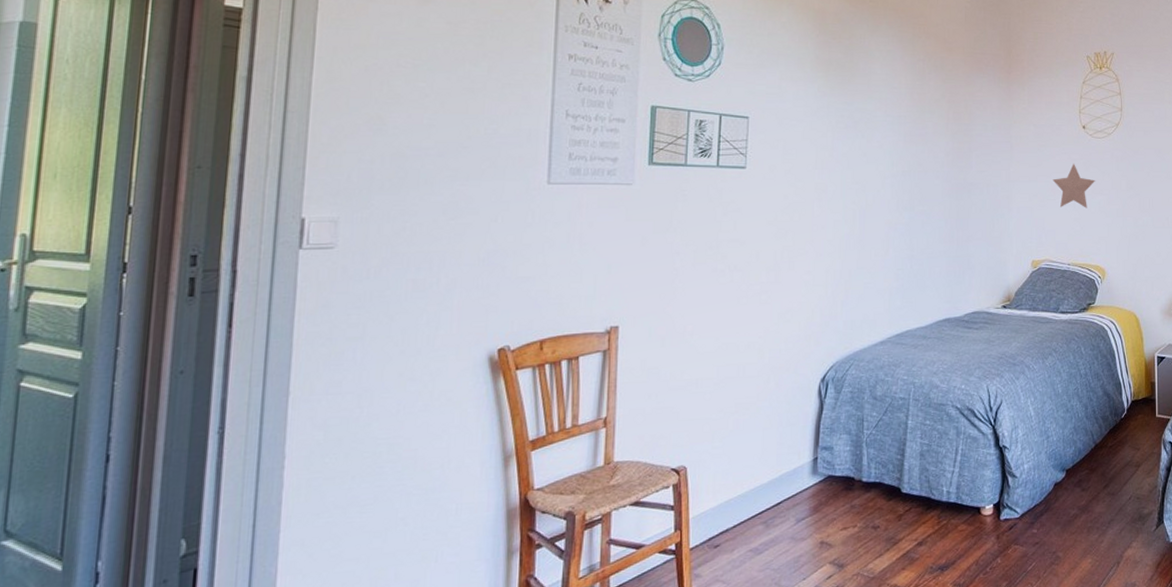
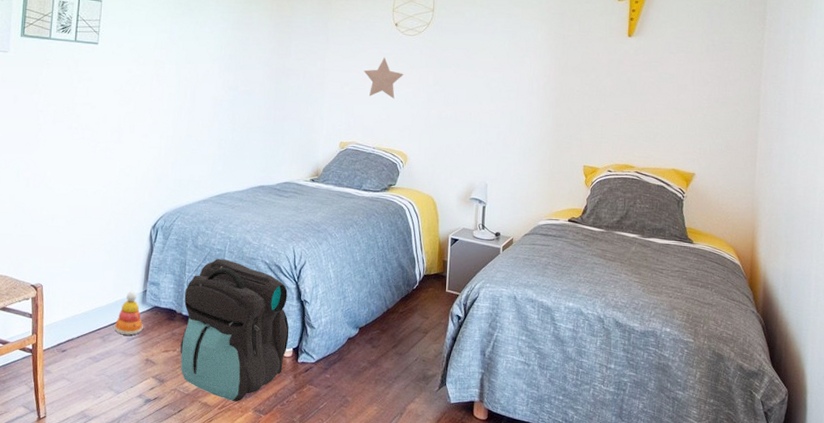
stacking toy: none [779,460,815,516] -> present [114,290,143,335]
backpack: none [861,409,988,578] -> present [180,259,290,401]

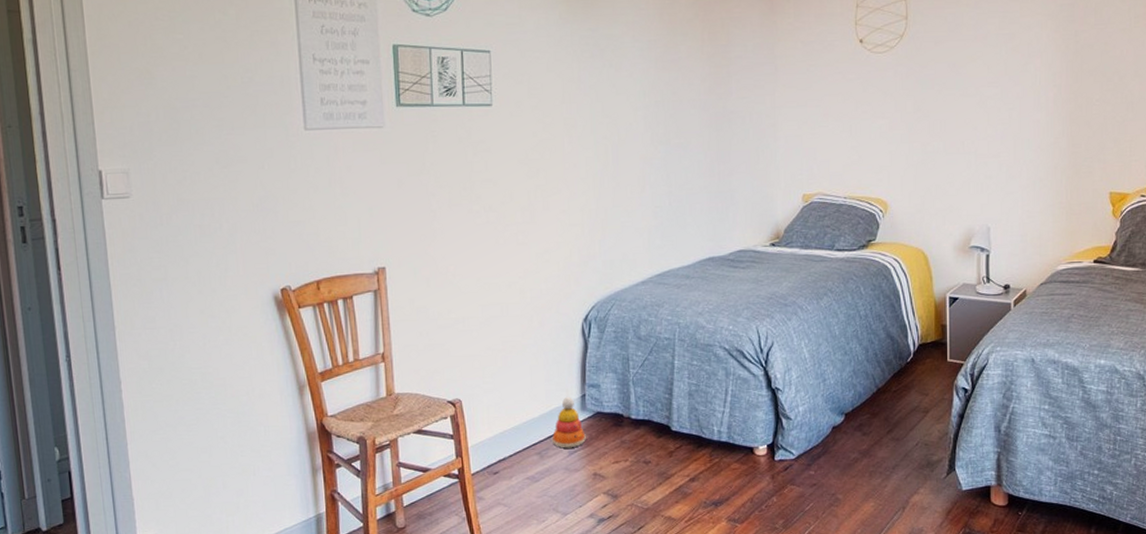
backpack: present [180,259,290,401] -> none [631,349,761,512]
decorative star: present [364,57,404,99] -> none [825,83,875,135]

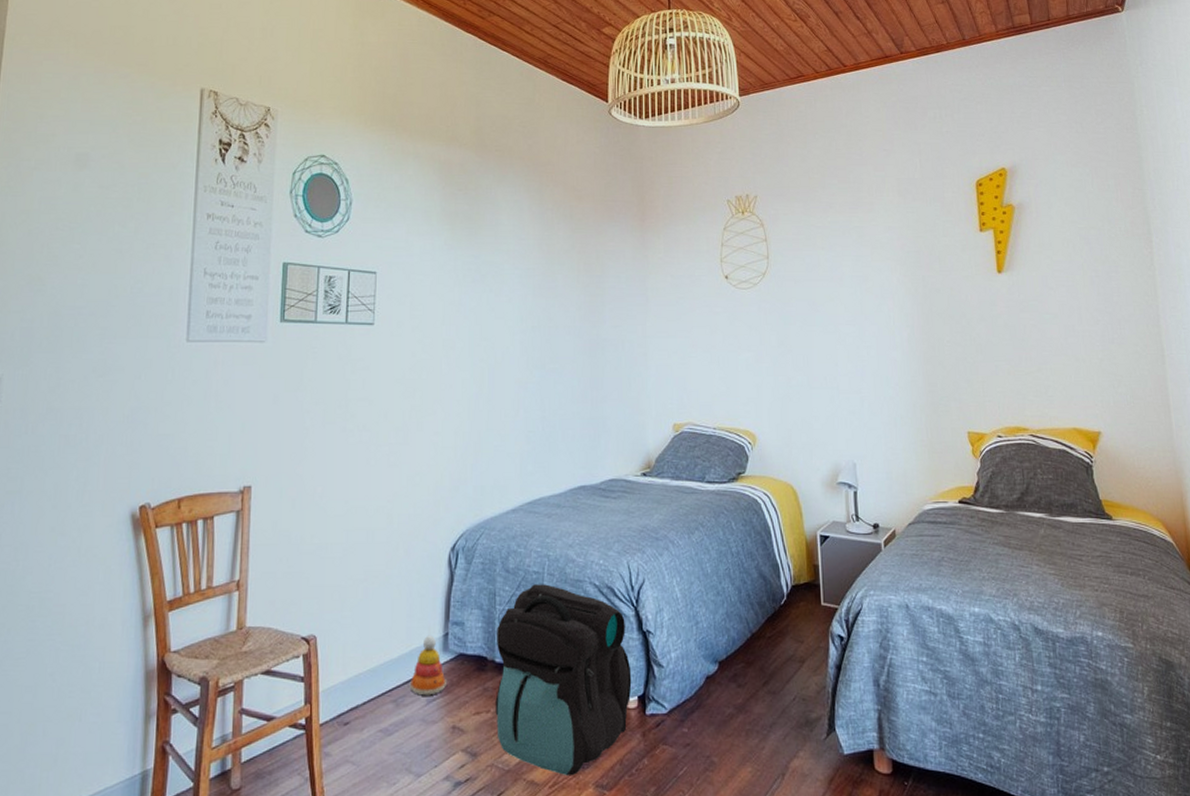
backpack: none [631,349,761,512] -> present [495,584,632,775]

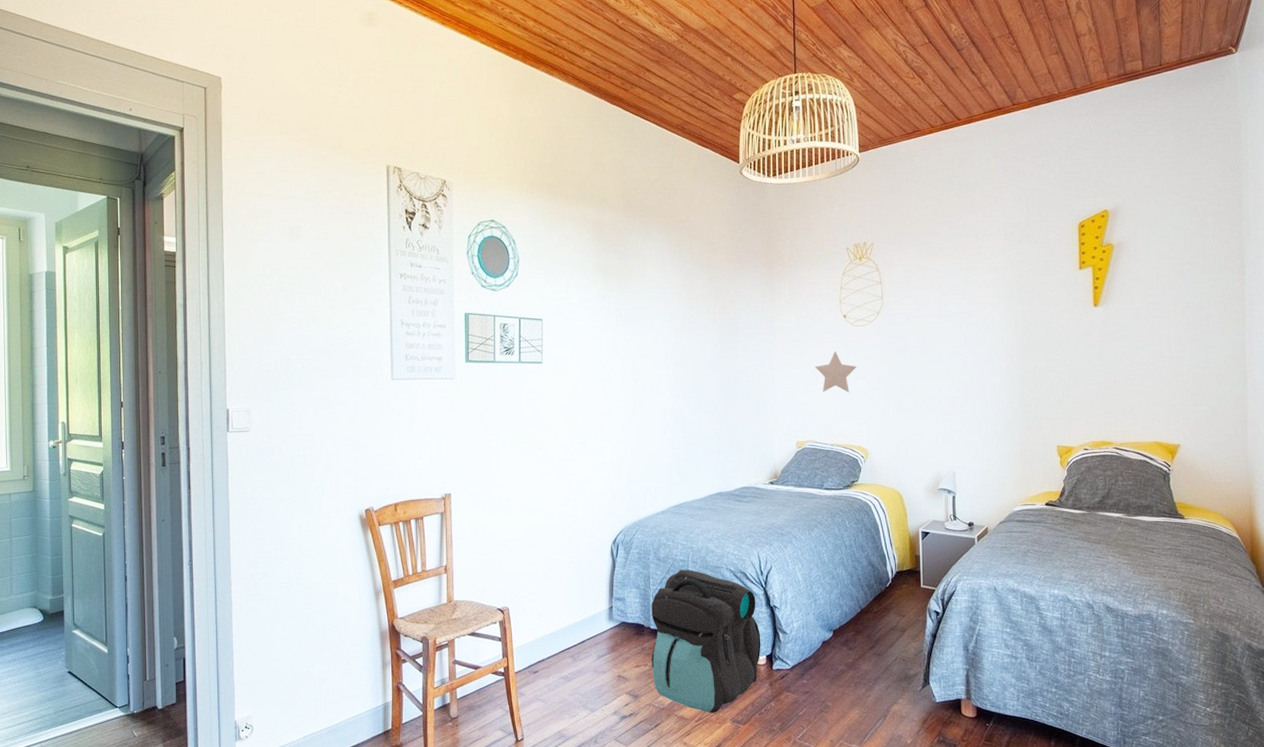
stacking toy: present [409,635,446,696] -> none [583,607,612,653]
decorative star: none [693,316,741,366] -> present [815,350,857,393]

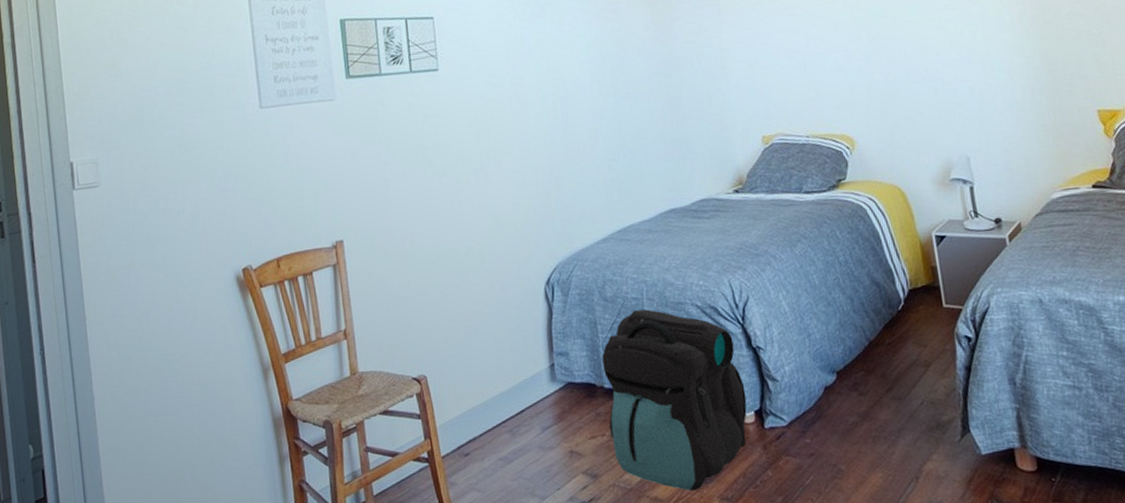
decorative star: present [815,350,857,393] -> none [774,19,827,72]

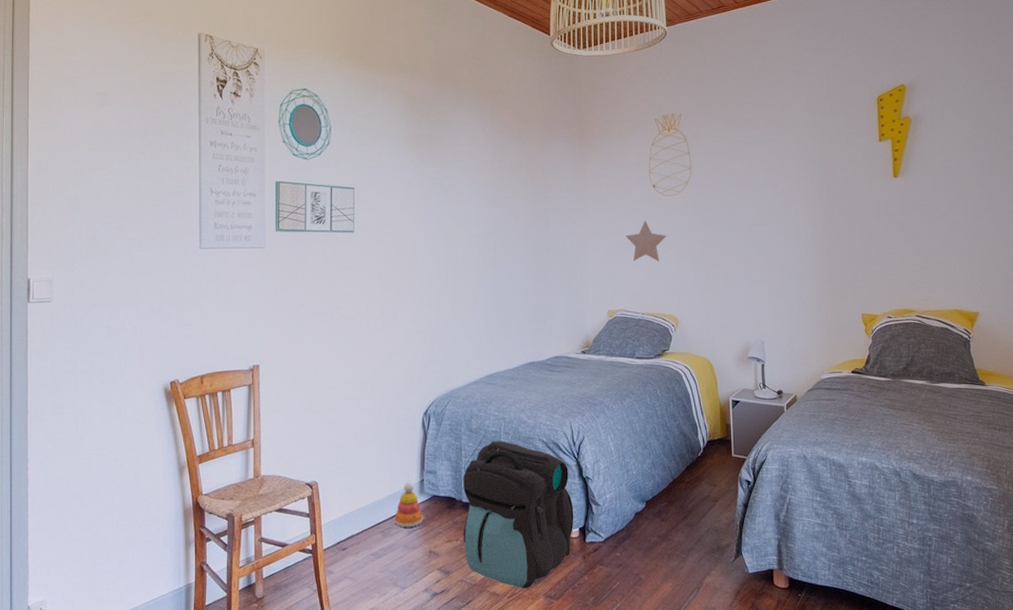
stacking toy: none [522,366,559,424] -> present [393,481,423,528]
decorative star: none [774,19,827,72] -> present [625,220,666,262]

